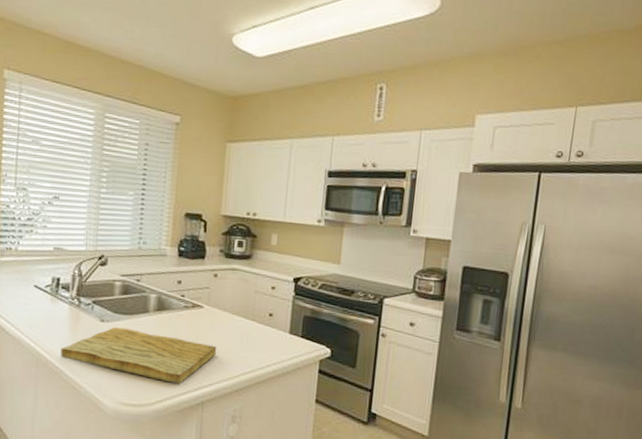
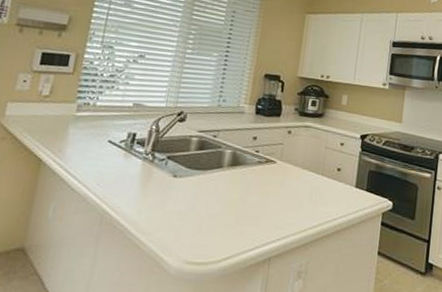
cutting board: present [61,327,217,385] -> none [127,183,287,241]

